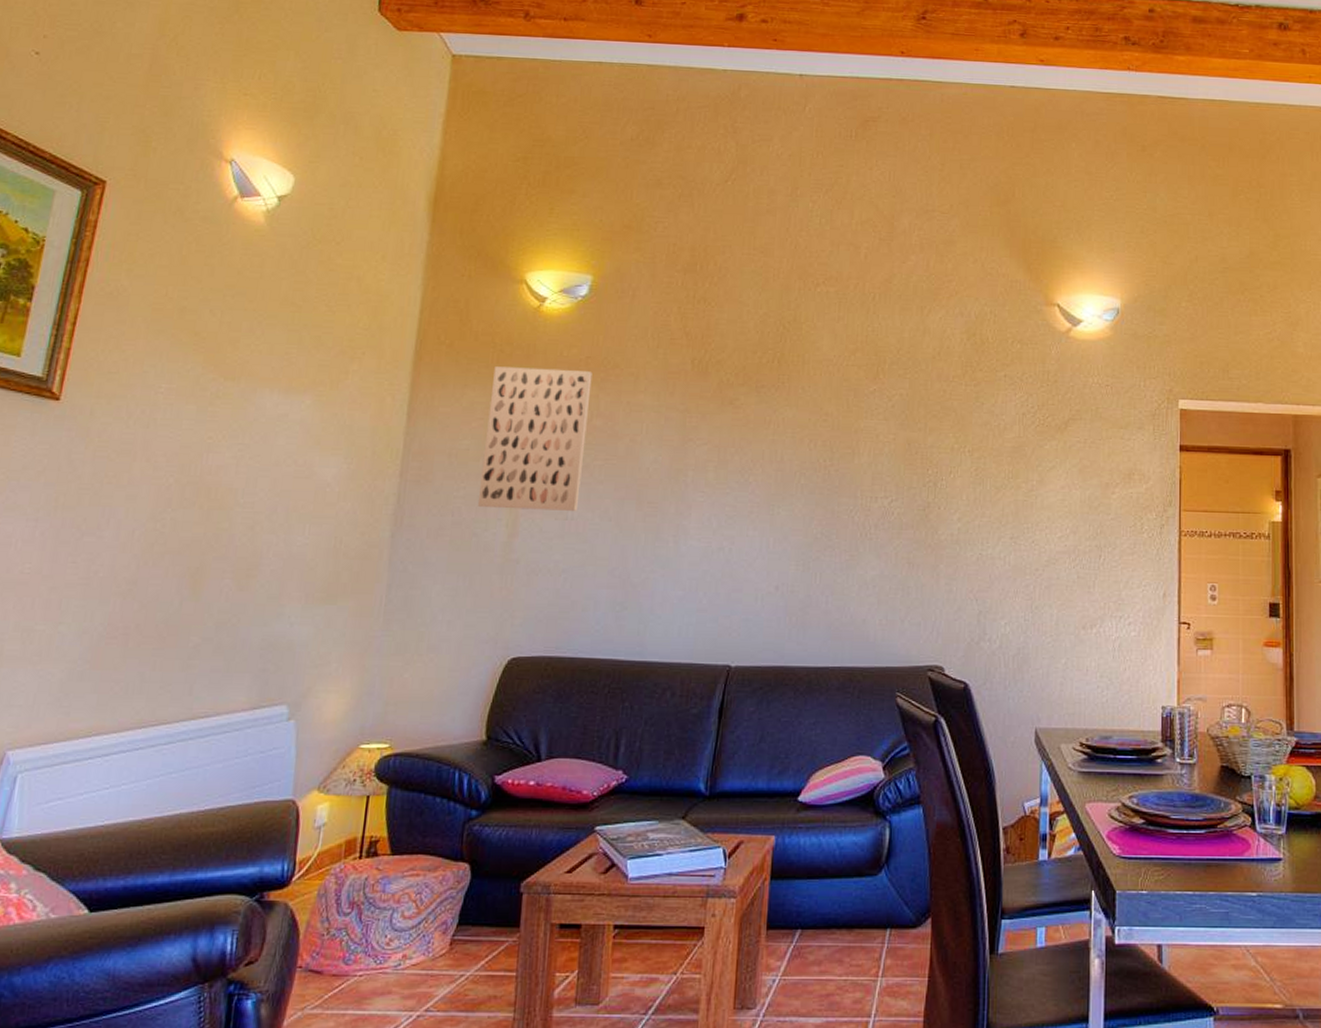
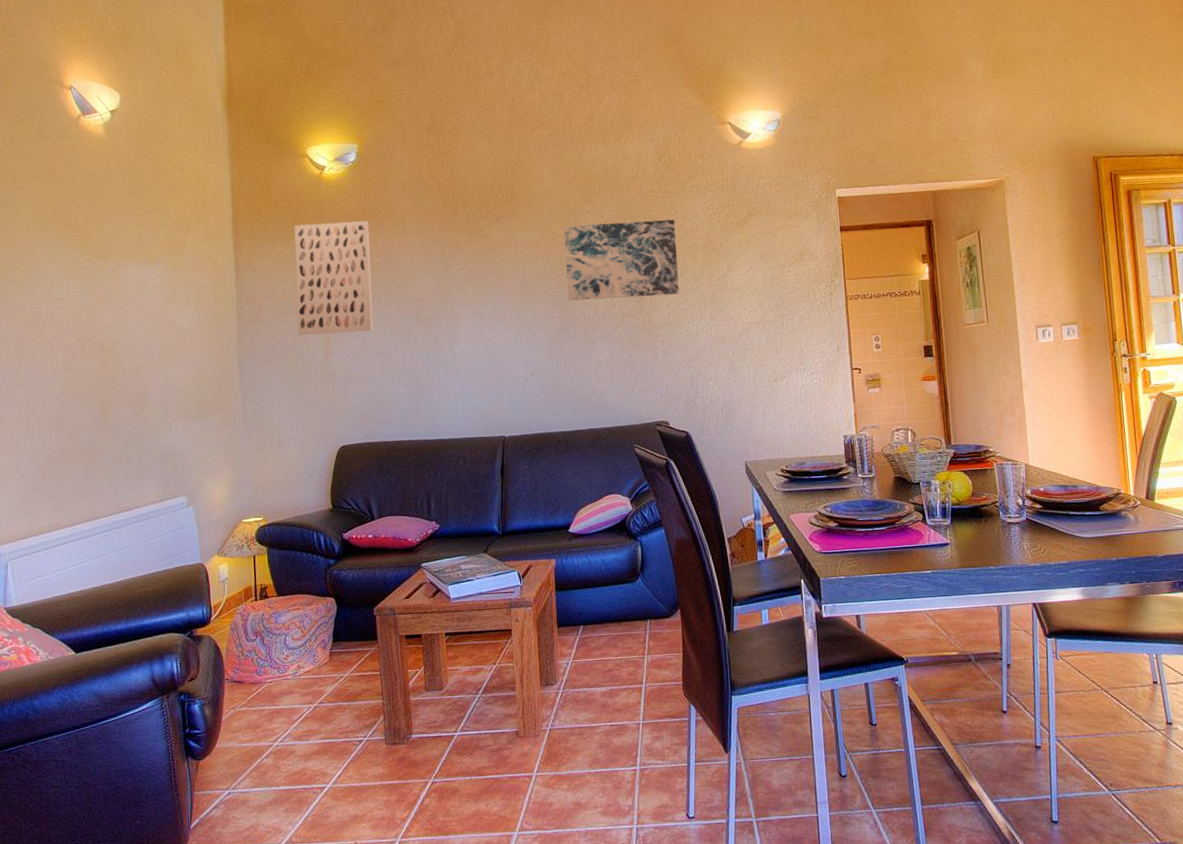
wall art: none [834,406,979,507] -> present [563,219,679,301]

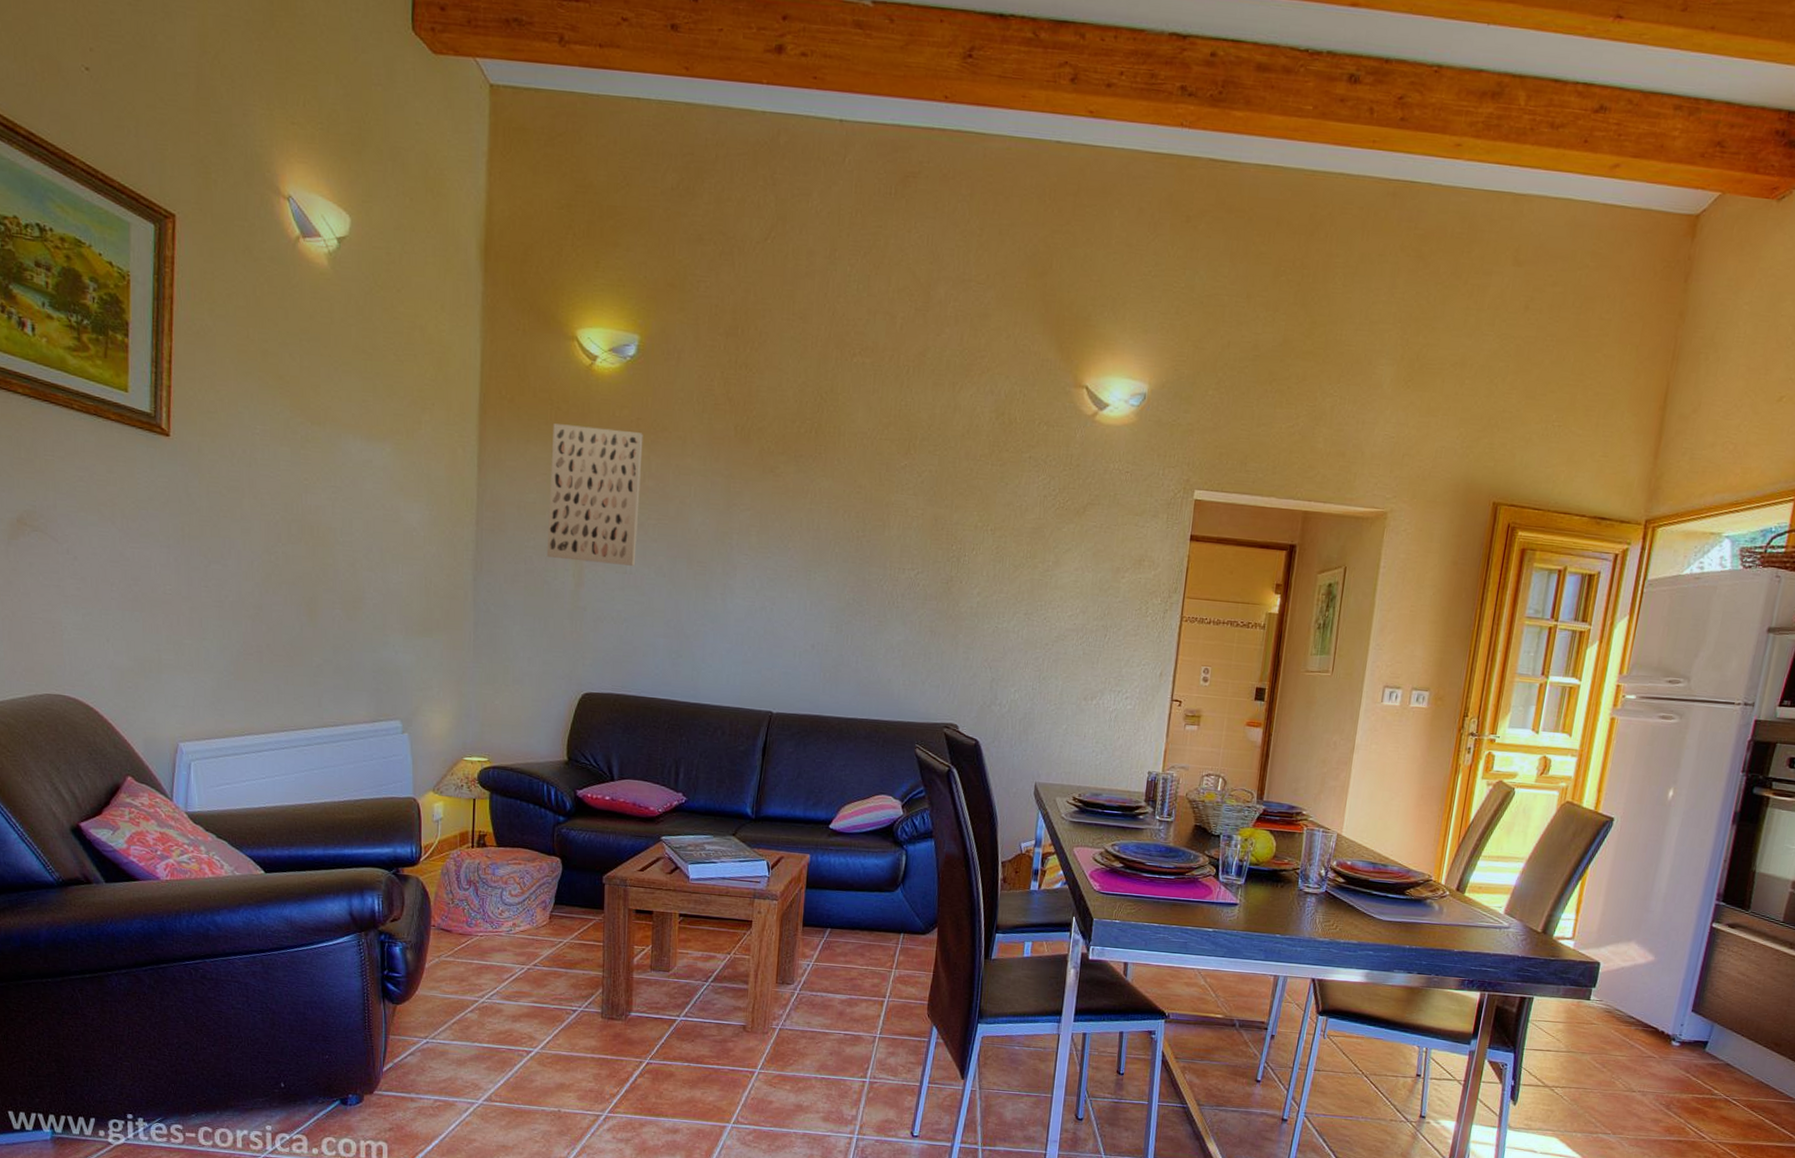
wall art: present [563,219,679,301] -> none [865,479,1003,583]

